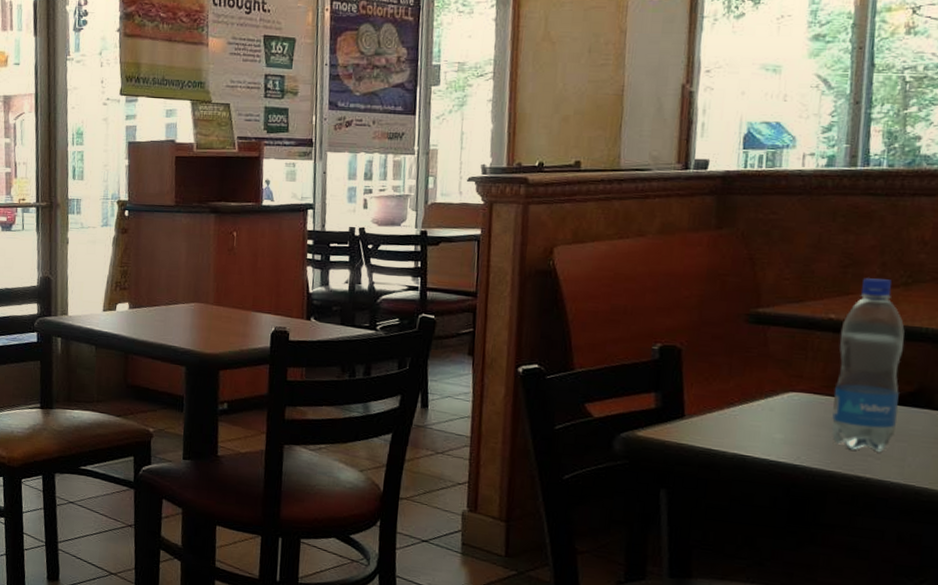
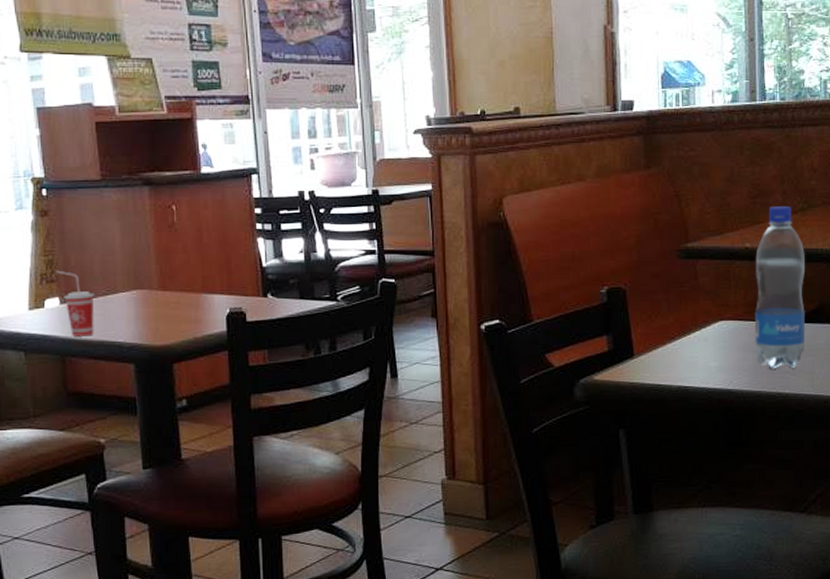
beverage cup: none [129,280,159,339] -> present [56,270,95,337]

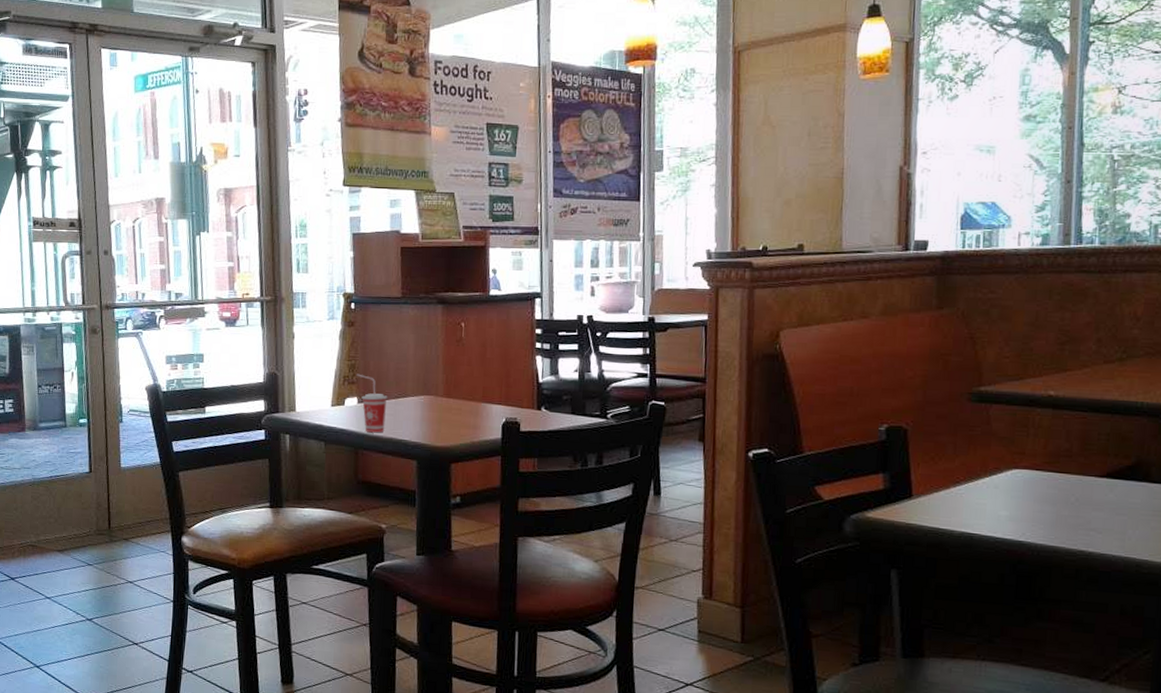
bottle: present [754,206,805,369] -> none [1054,354,1121,527]

